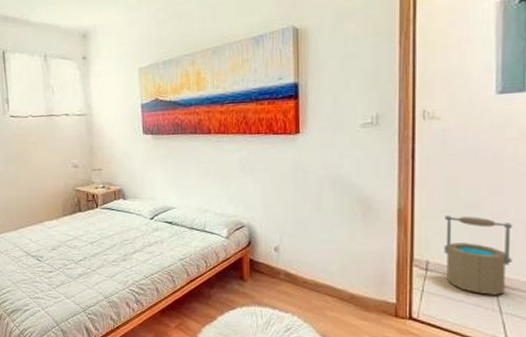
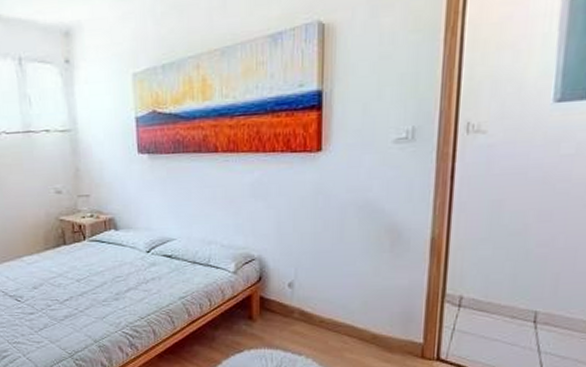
bucket: present [444,215,513,295] -> none [480,244,561,333]

